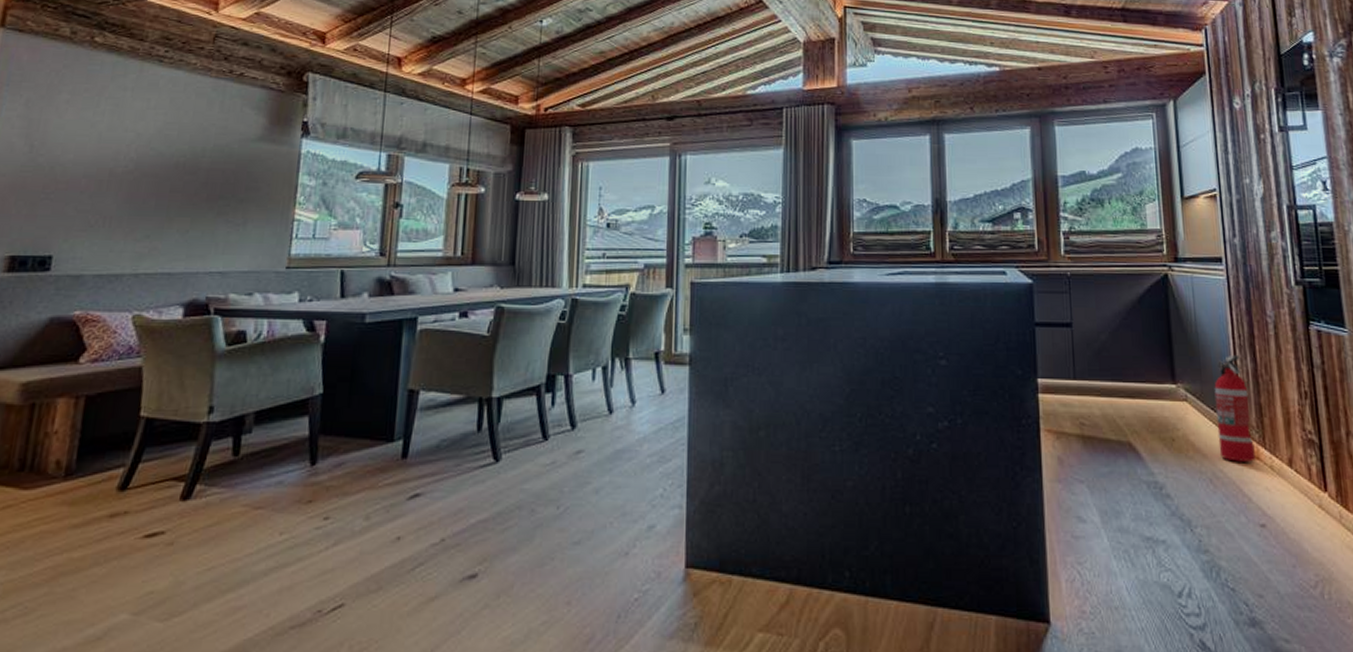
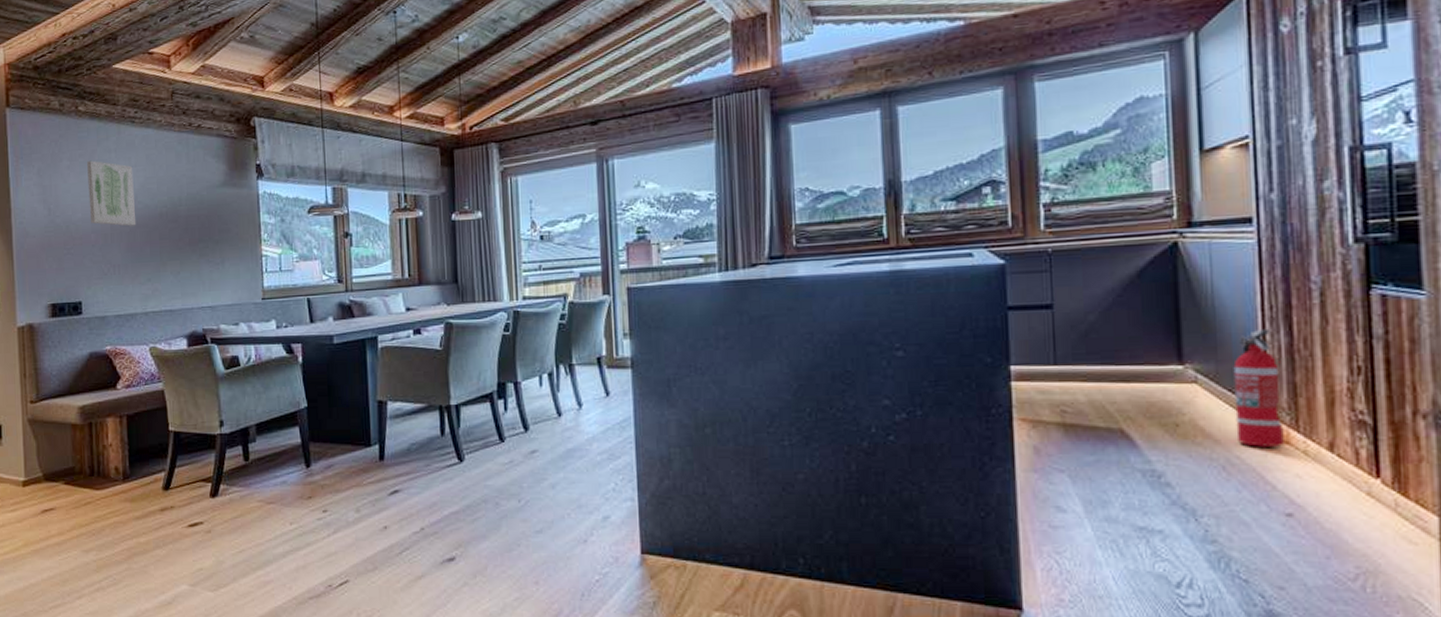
wall art: none [84,96,151,174] -> present [87,160,136,226]

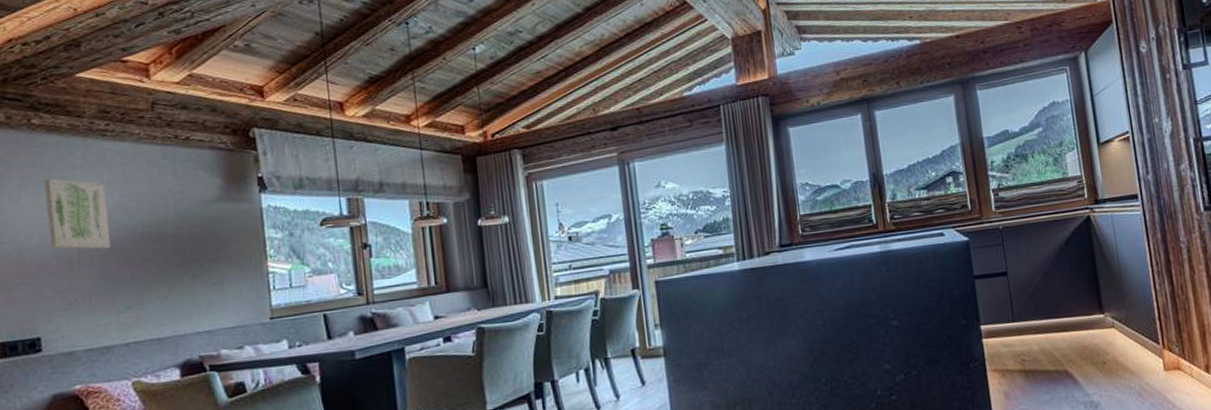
fire extinguisher: present [1233,328,1284,447] -> none [1137,280,1177,375]

